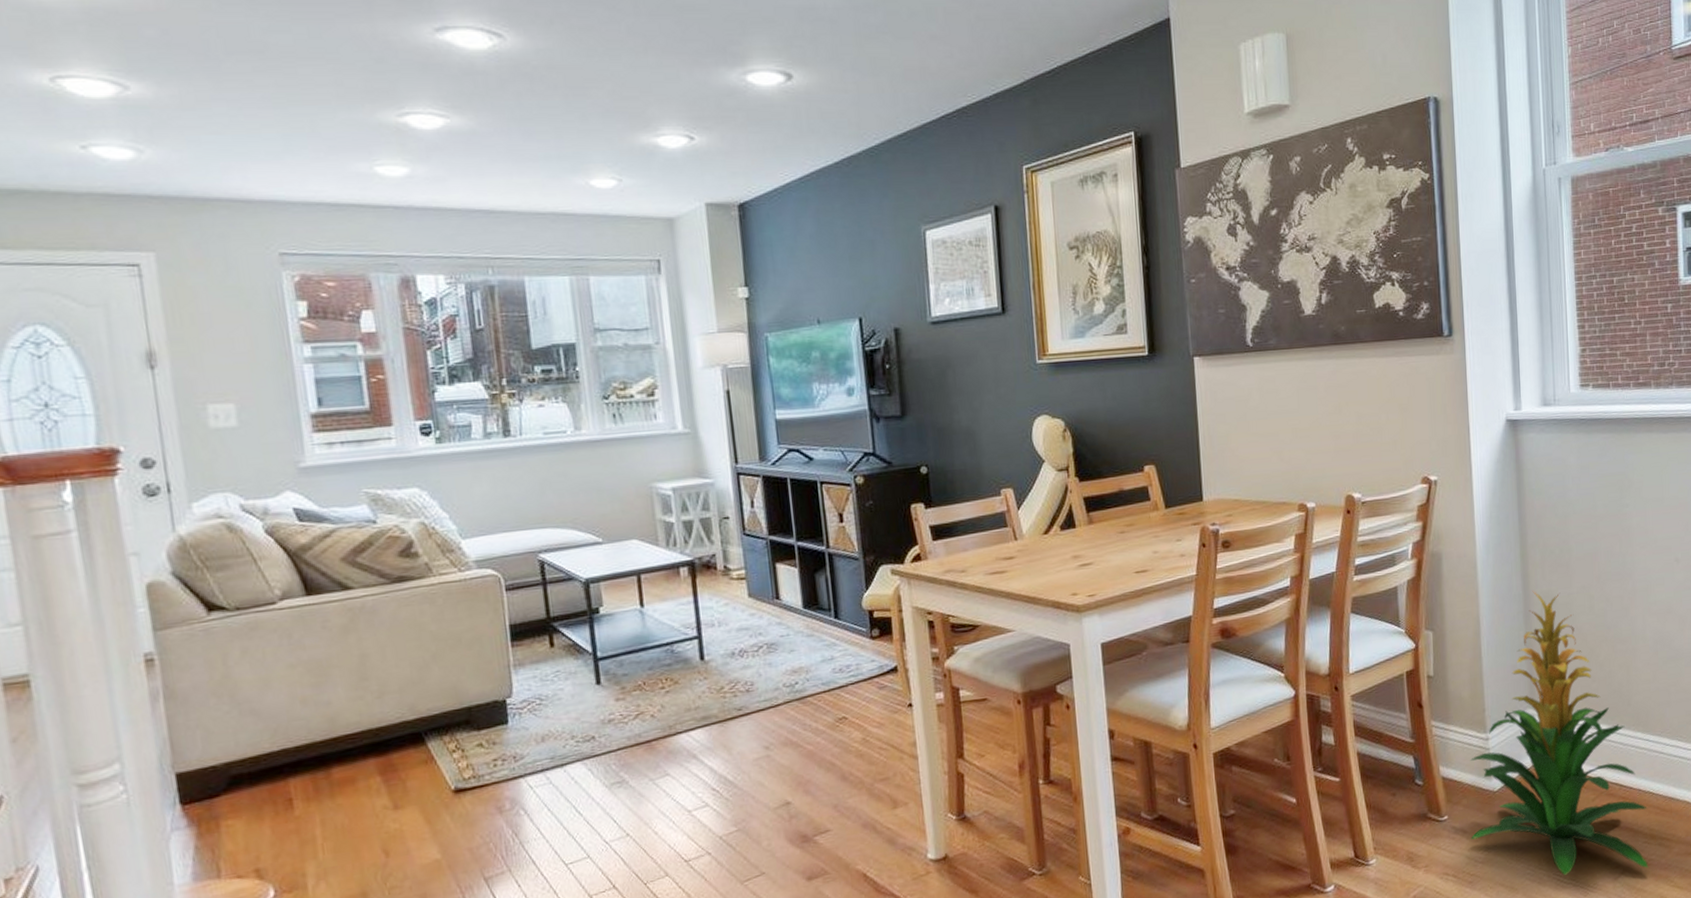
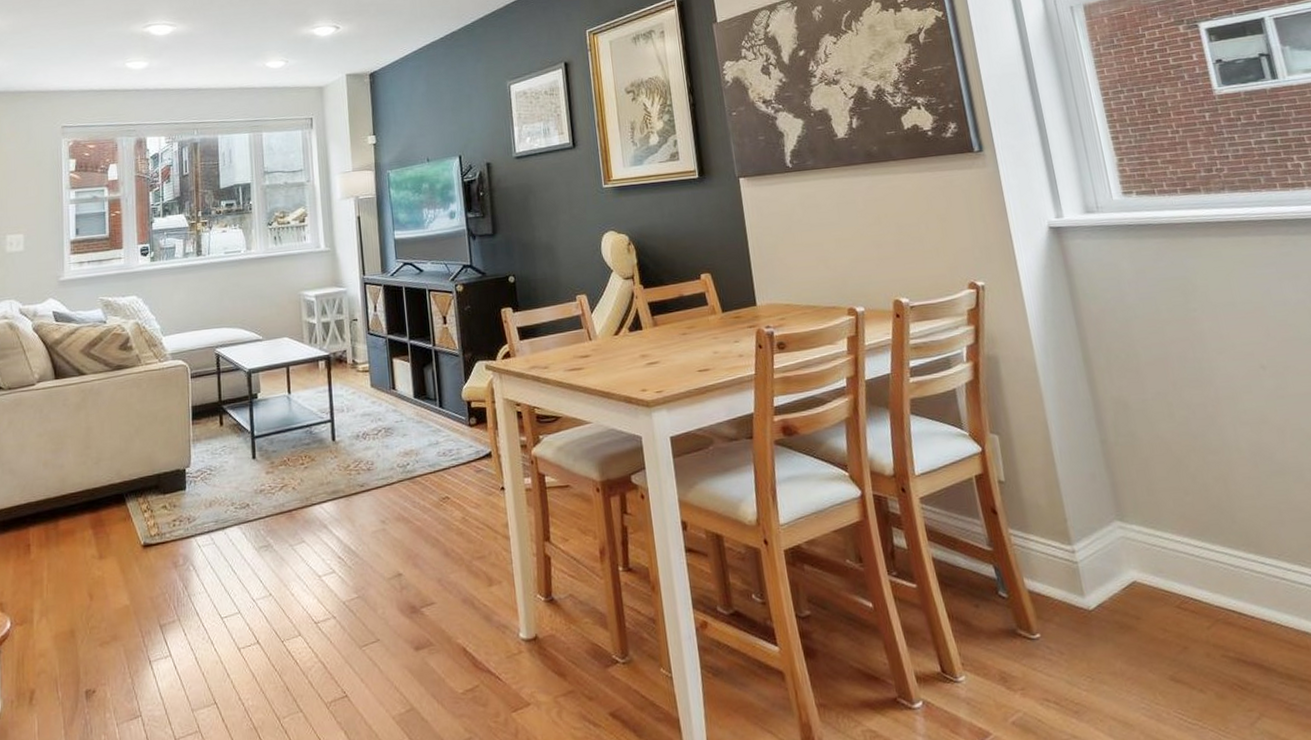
indoor plant: present [1471,591,1649,876] -> none [1058,396,1291,715]

